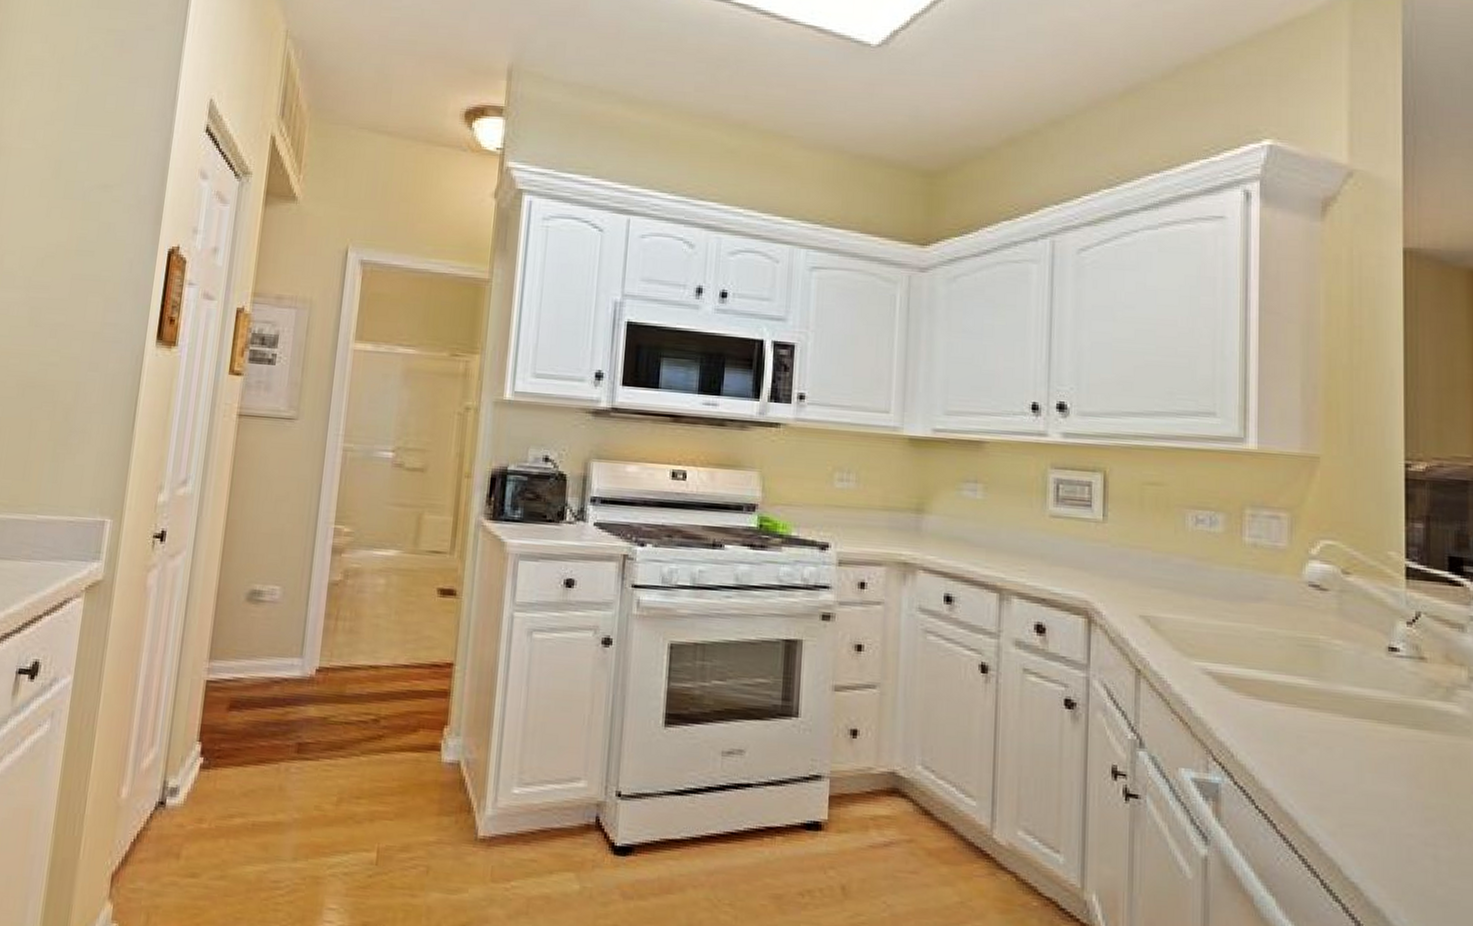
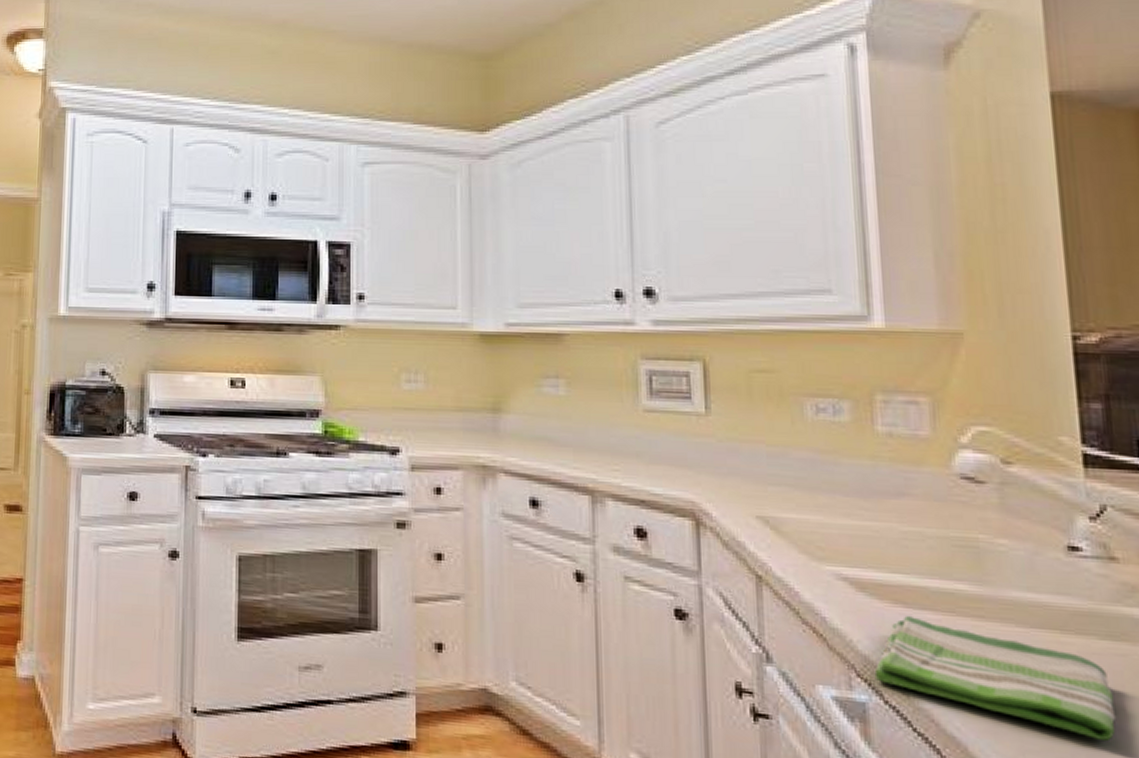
dish towel: none [1227,706,1415,815] -> present [874,615,1117,740]

